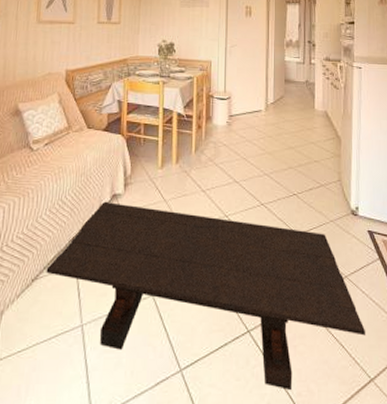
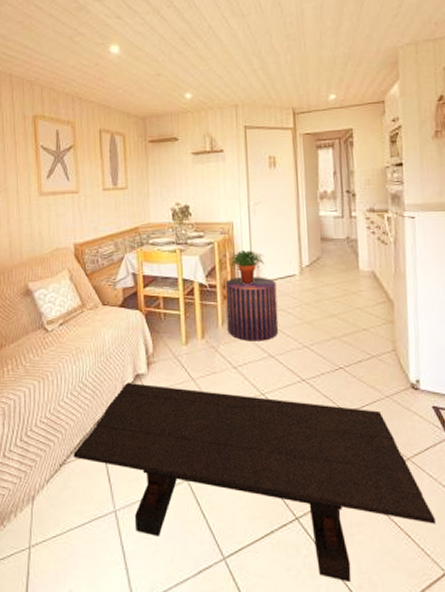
pouf: none [199,110,245,168] -> present [225,276,279,342]
potted plant: none [205,86,236,116] -> present [228,250,265,284]

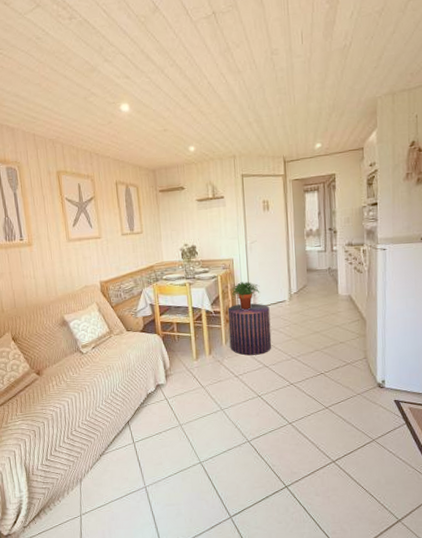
coffee table: present [73,382,435,583] -> none [110,391,393,530]

